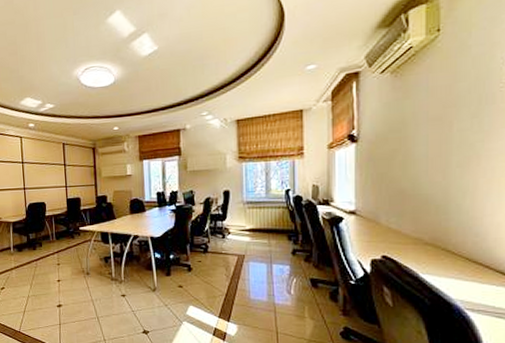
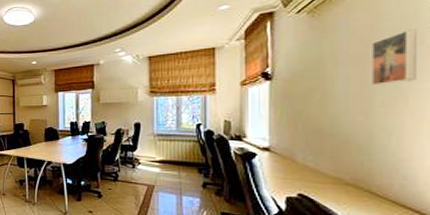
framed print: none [449,88,489,146] -> present [372,28,417,86]

